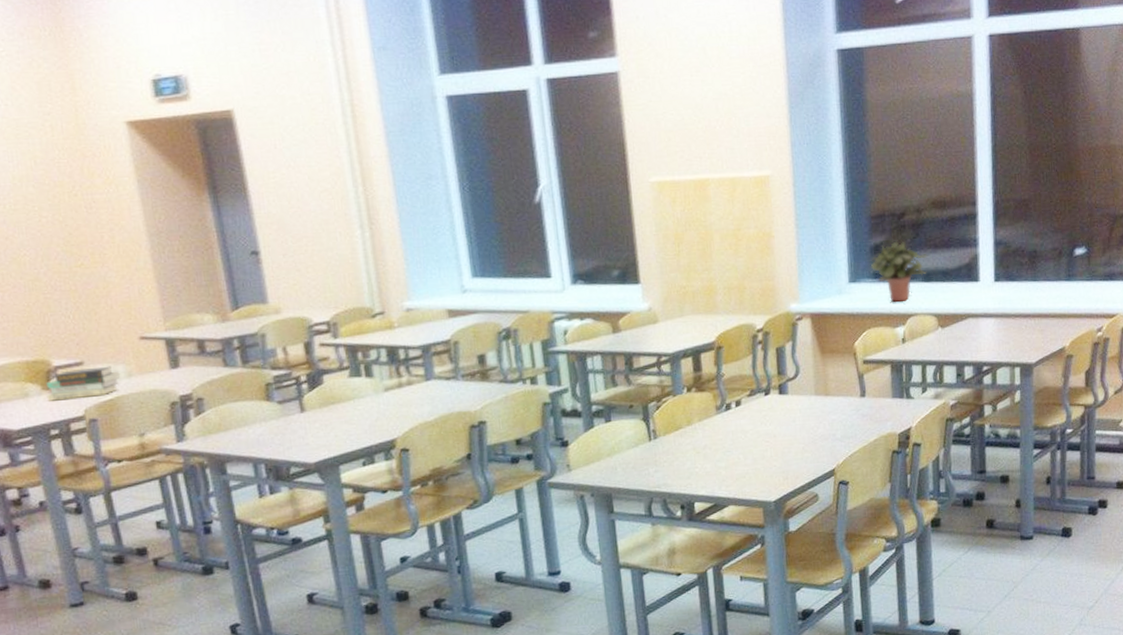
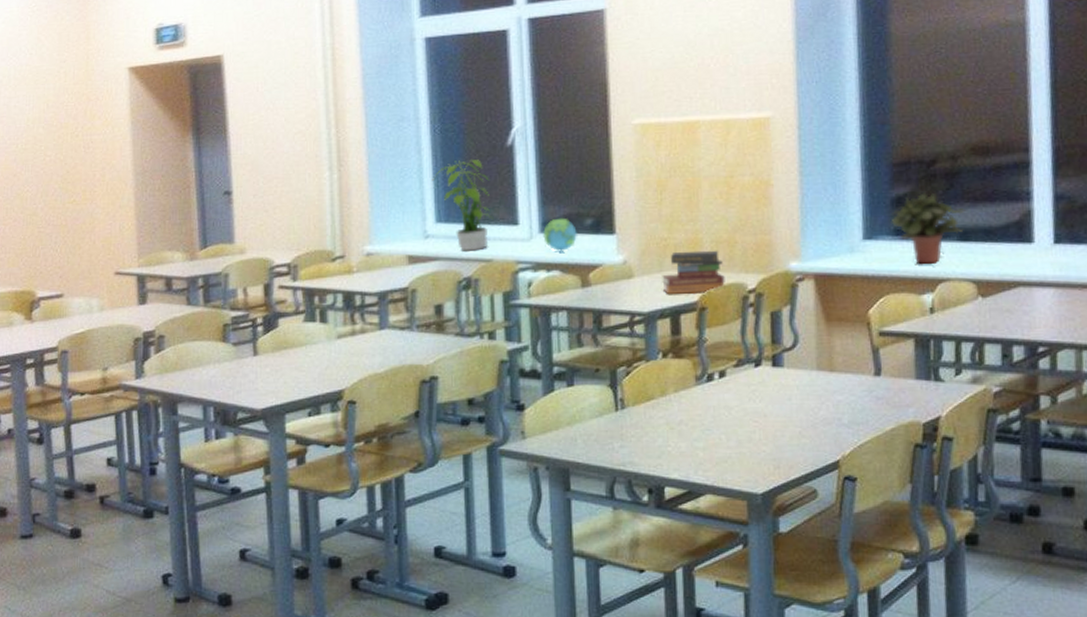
books: present [46,366,120,401] -> none [27,299,93,331]
potted plant: none [464,215,528,304] -> present [432,159,494,251]
globe: none [574,270,606,302] -> present [543,217,577,252]
books: none [683,295,738,336] -> present [662,250,725,295]

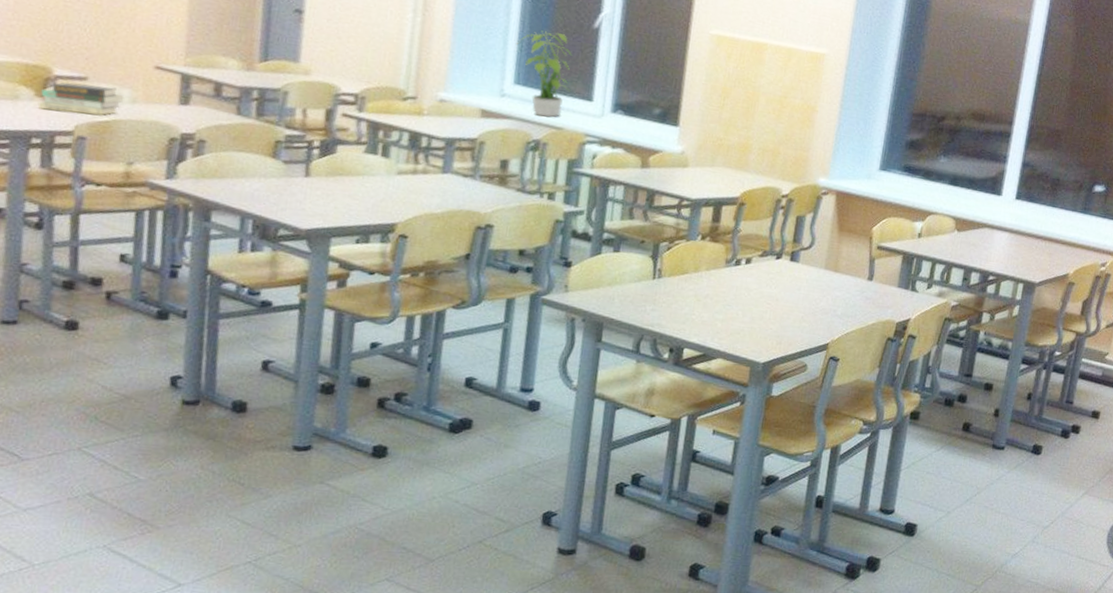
books: none [27,299,93,331] -> present [37,82,123,116]
globe: present [543,217,577,252] -> none [613,102,645,133]
books: present [662,250,725,295] -> none [711,152,766,192]
potted plant: present [891,192,966,265] -> none [903,141,959,200]

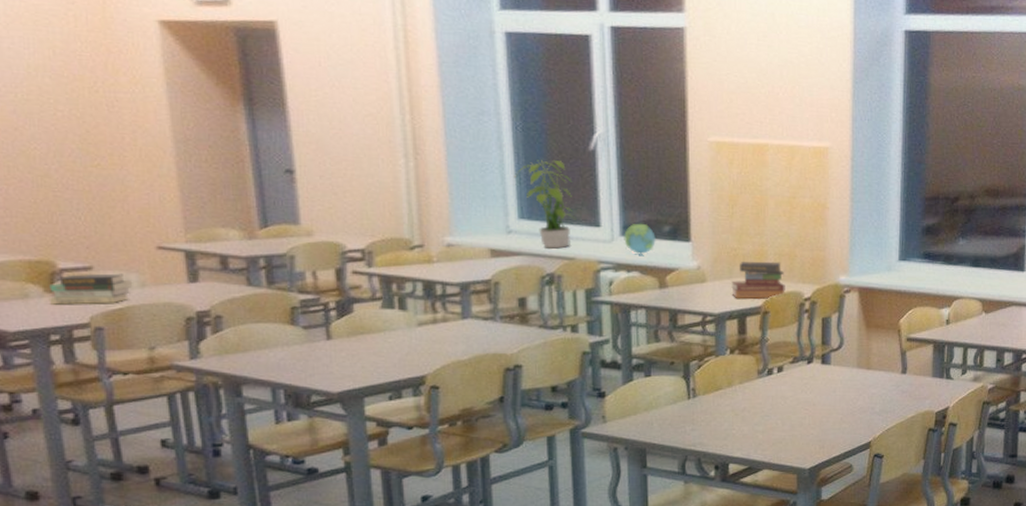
globe: none [613,102,645,133] -> present [624,223,656,255]
books: none [711,152,766,192] -> present [731,261,785,300]

